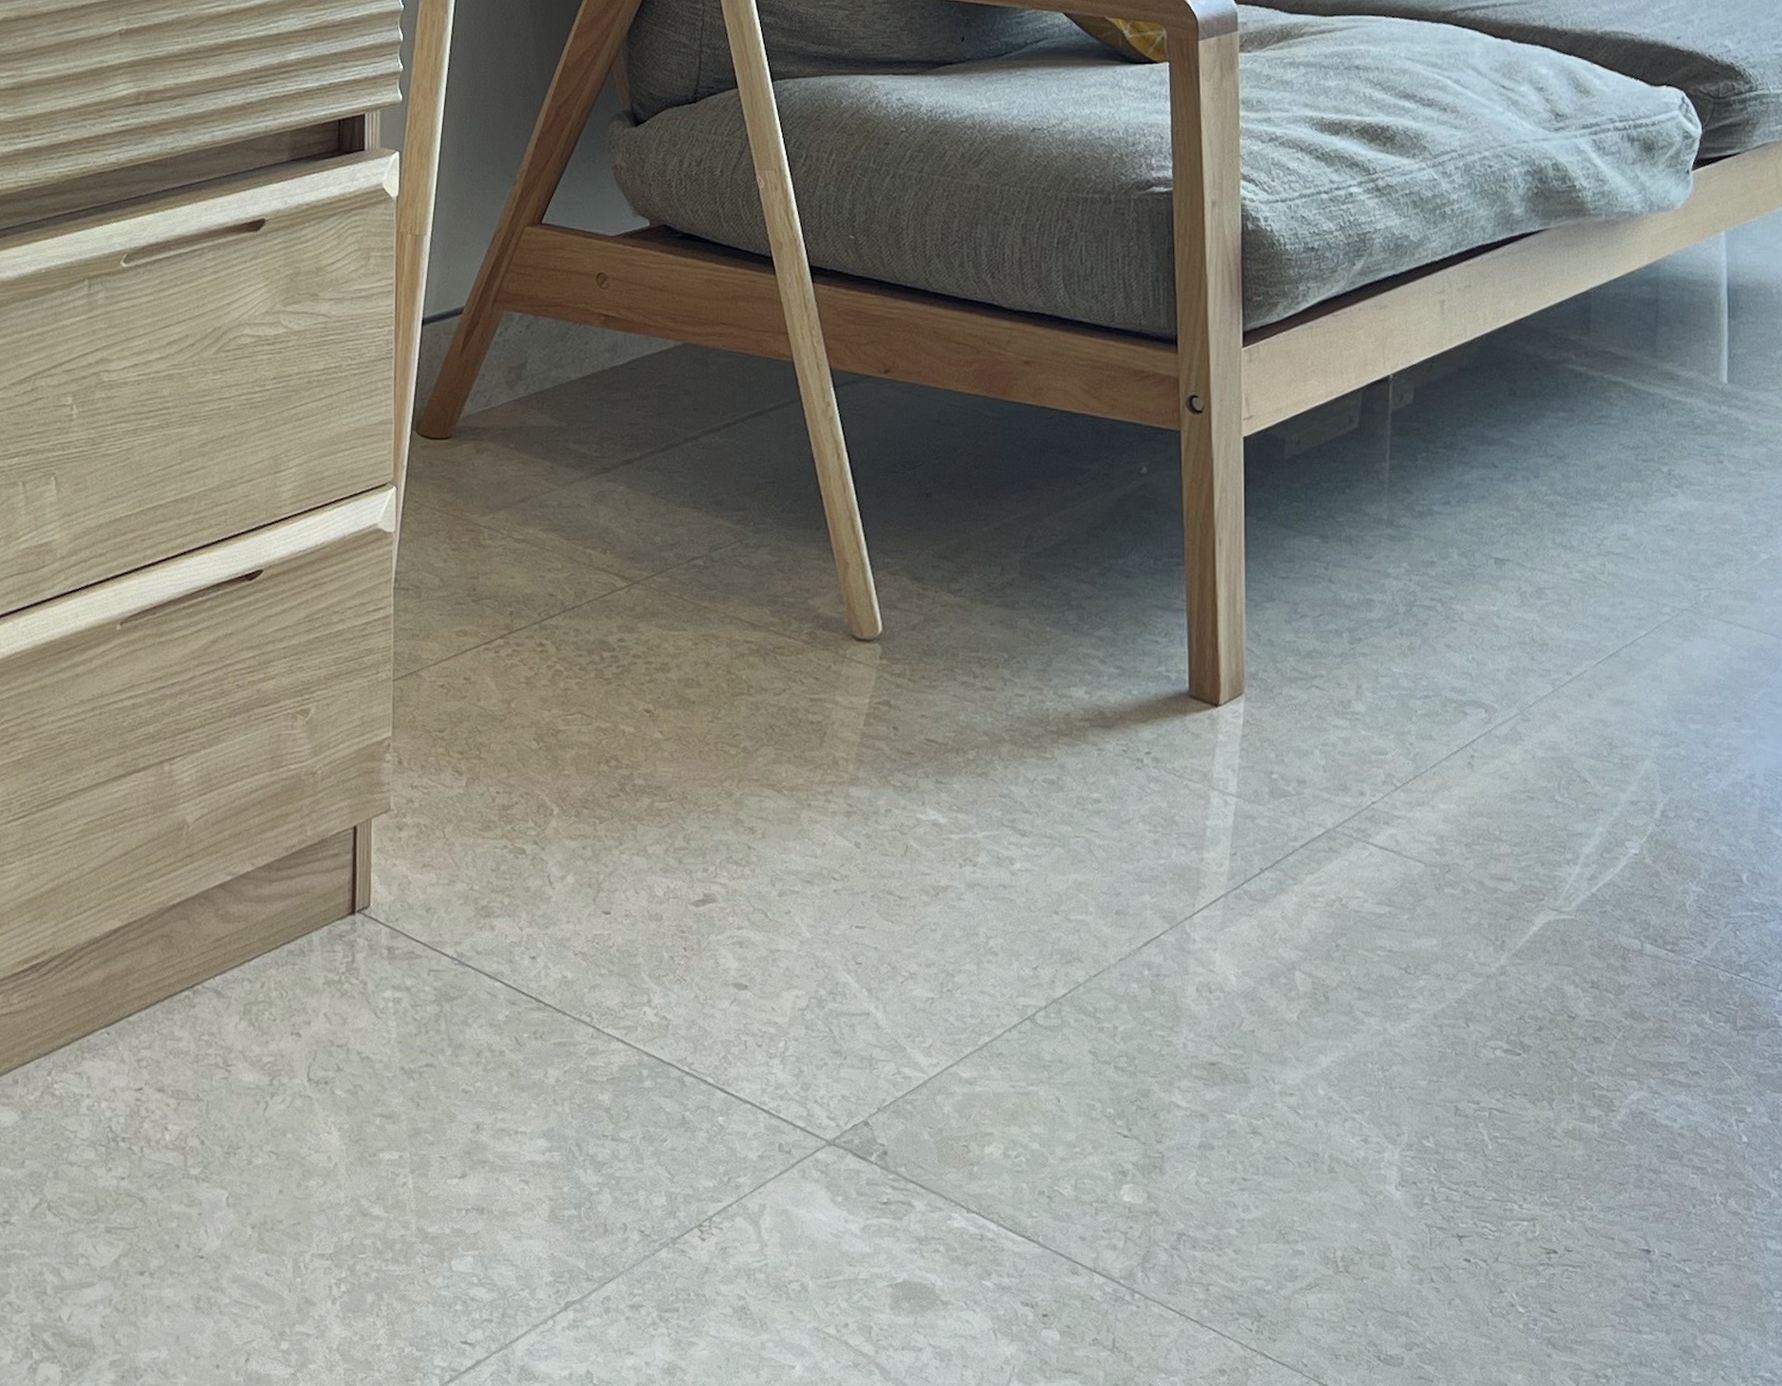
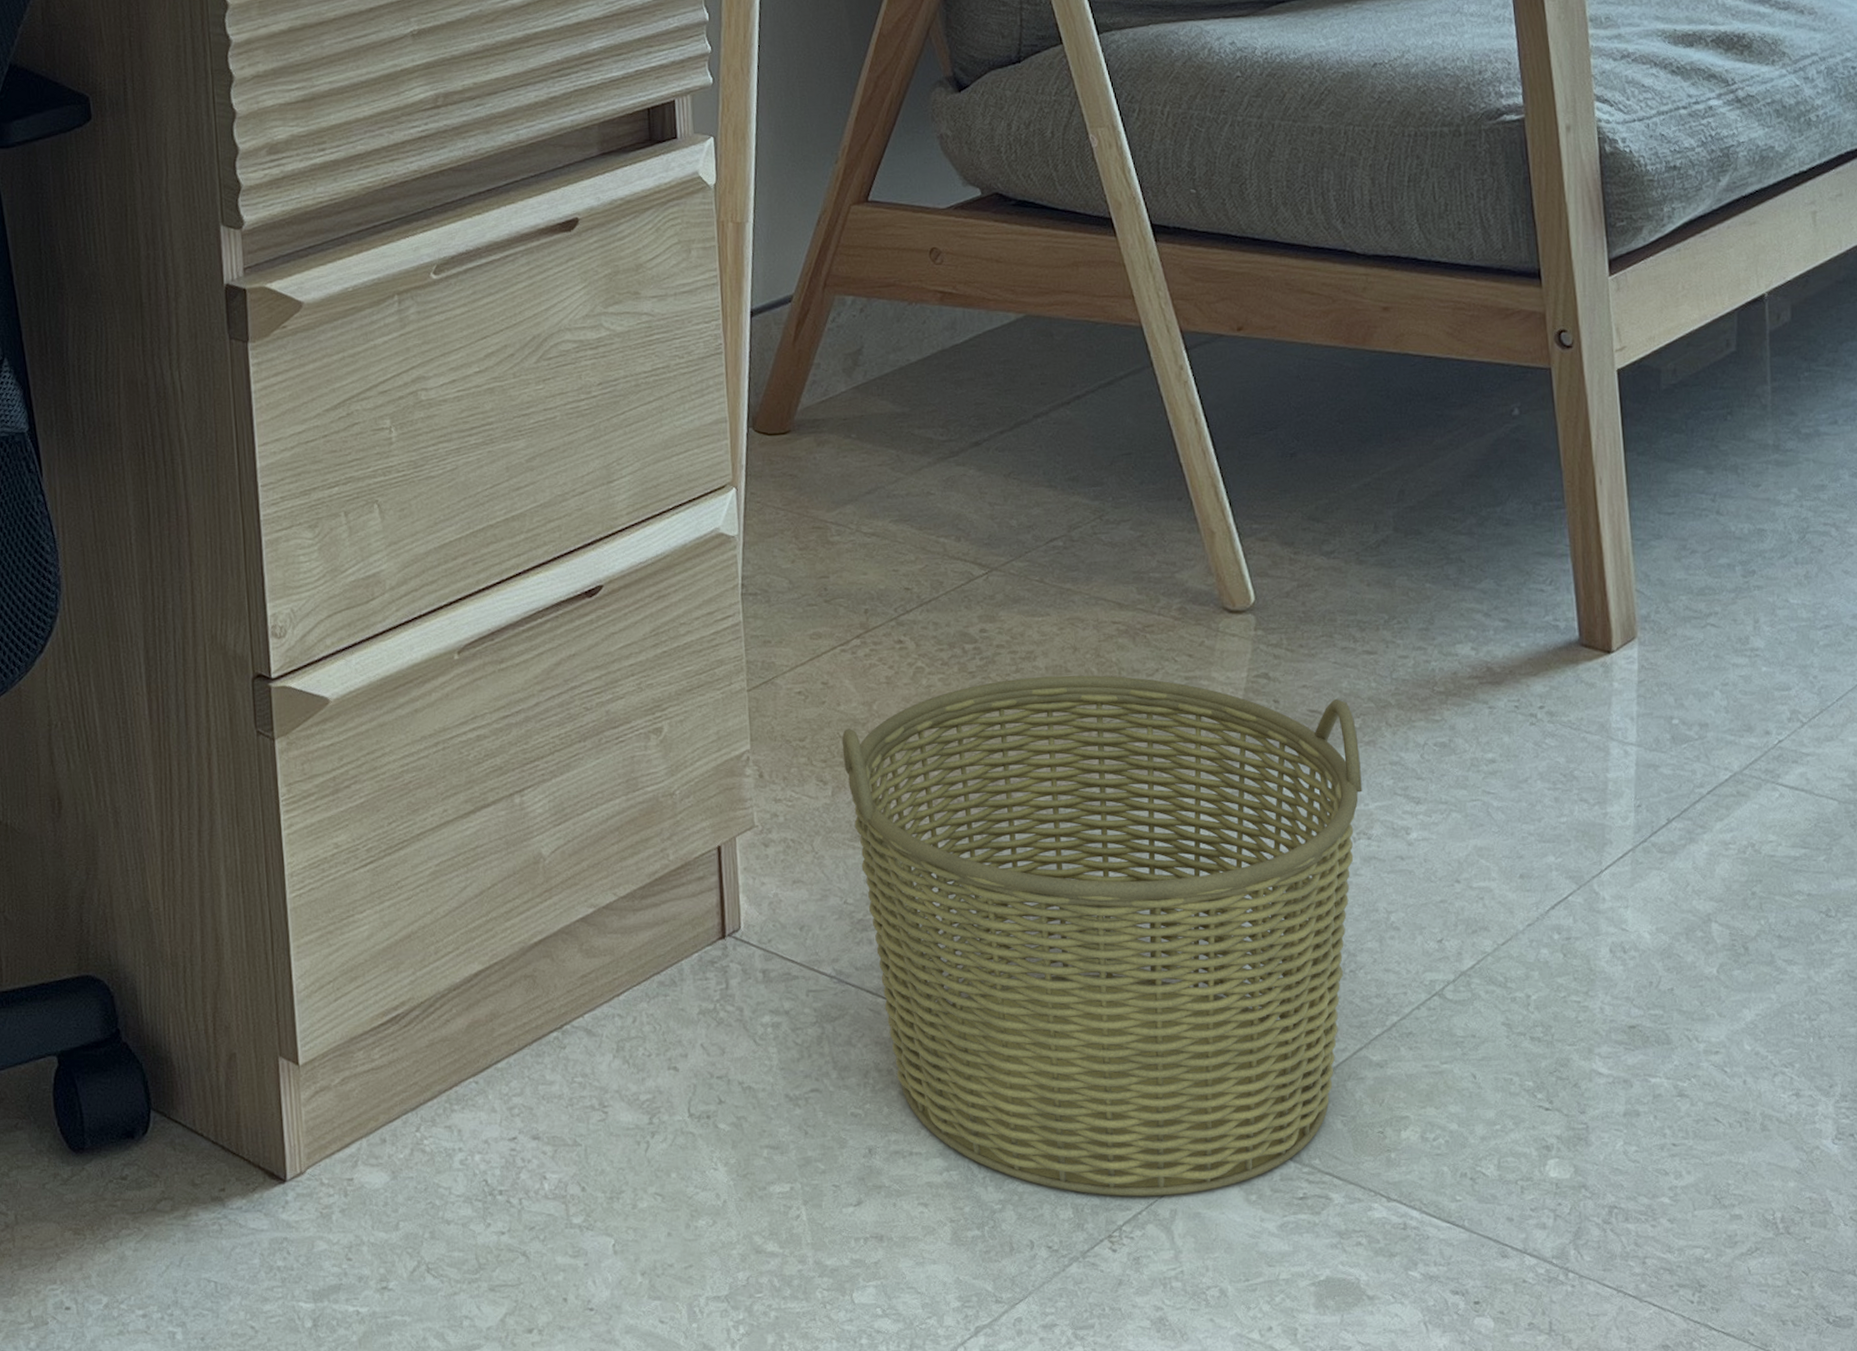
basket: none [479,688,972,1191] -> present [841,675,1363,1197]

